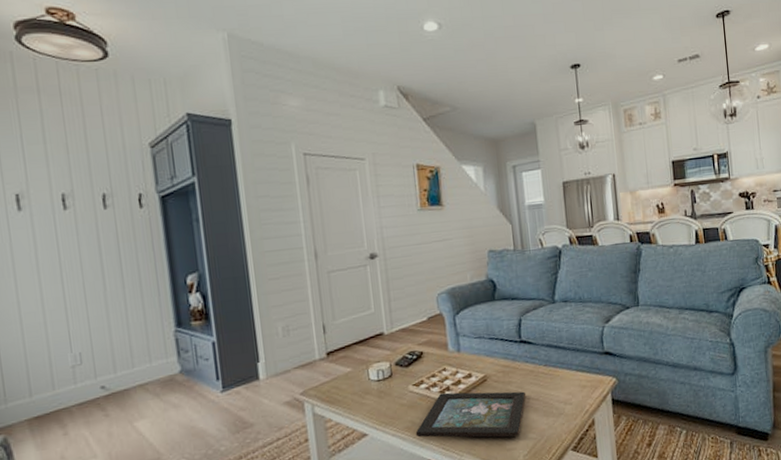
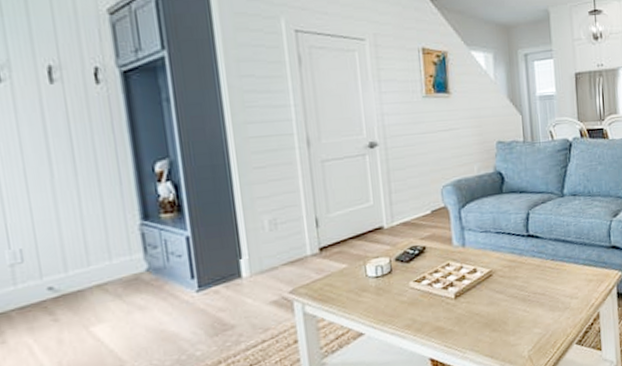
decorative tray: present [415,391,526,438] -> none [416,286,533,336]

